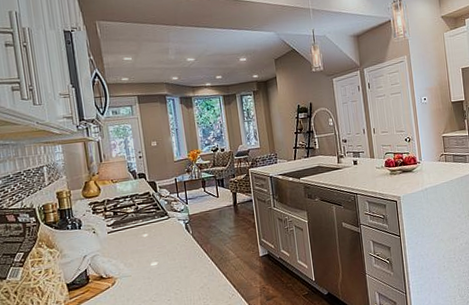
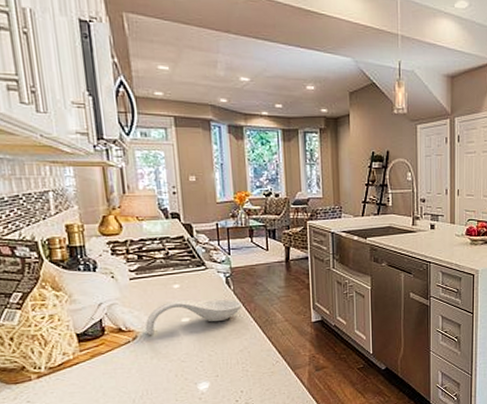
spoon rest: none [121,242,201,280] -> present [145,299,243,335]

